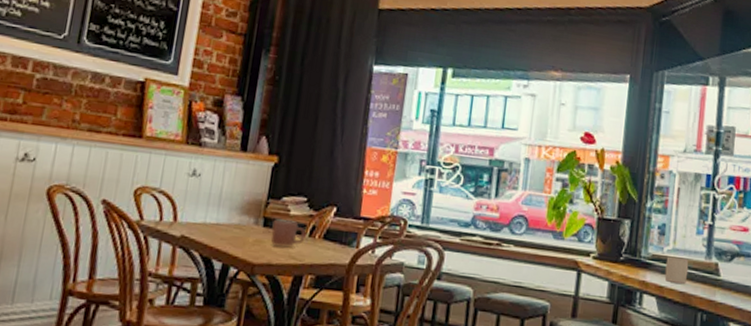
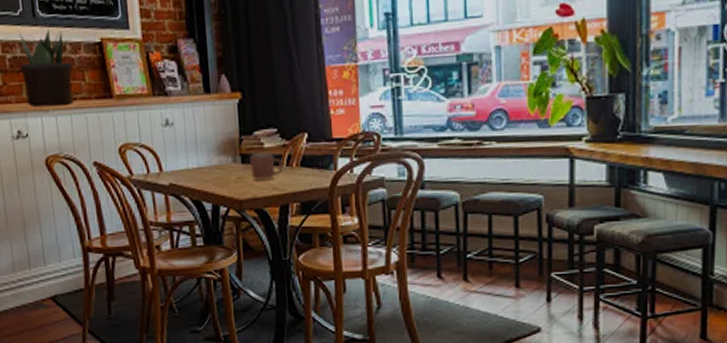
planter: none [45,54,106,138] -> present [18,29,73,108]
mug: present [664,256,689,284] -> none [671,125,699,154]

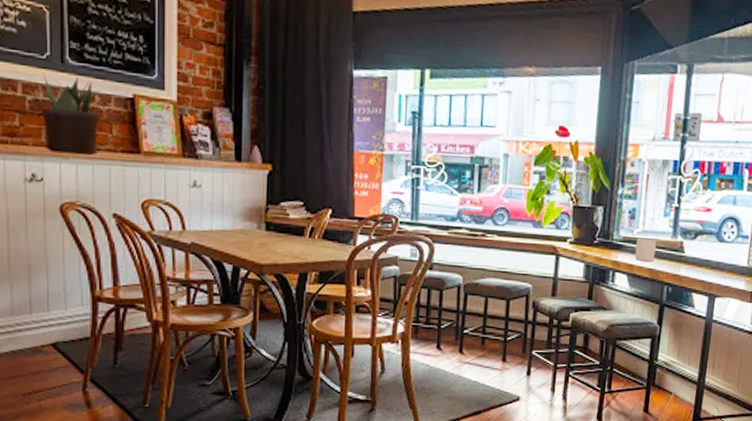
mug: present [250,152,282,181] -> none [274,222,305,249]
mug: none [671,125,699,154] -> present [634,237,657,261]

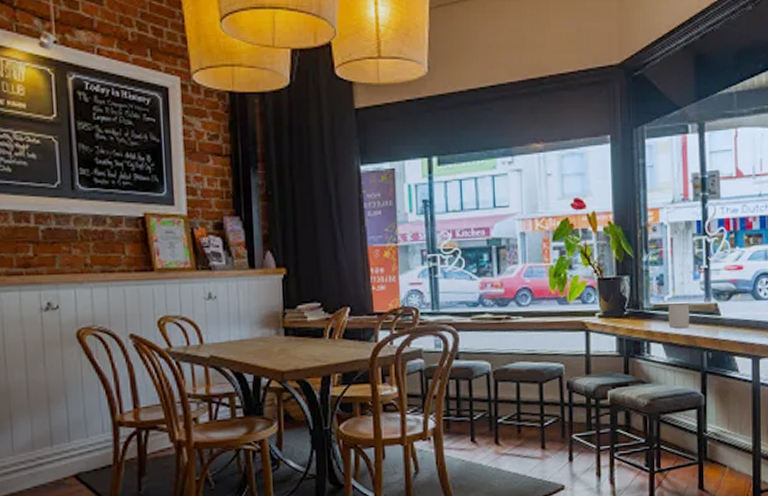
planter: present [41,74,99,156] -> none [54,202,111,280]

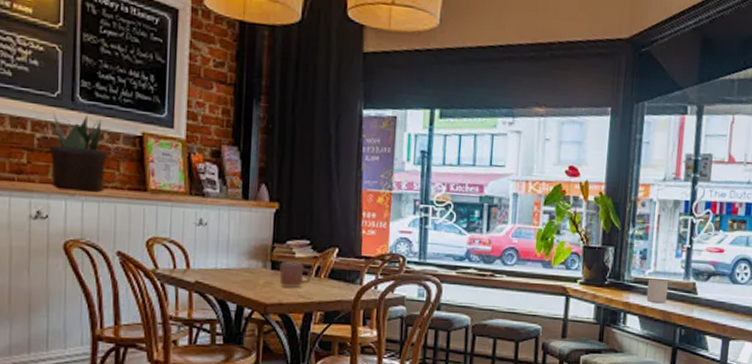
planter: none [54,202,111,280] -> present [49,112,107,193]
mug: none [293,325,325,352] -> present [279,261,311,288]

